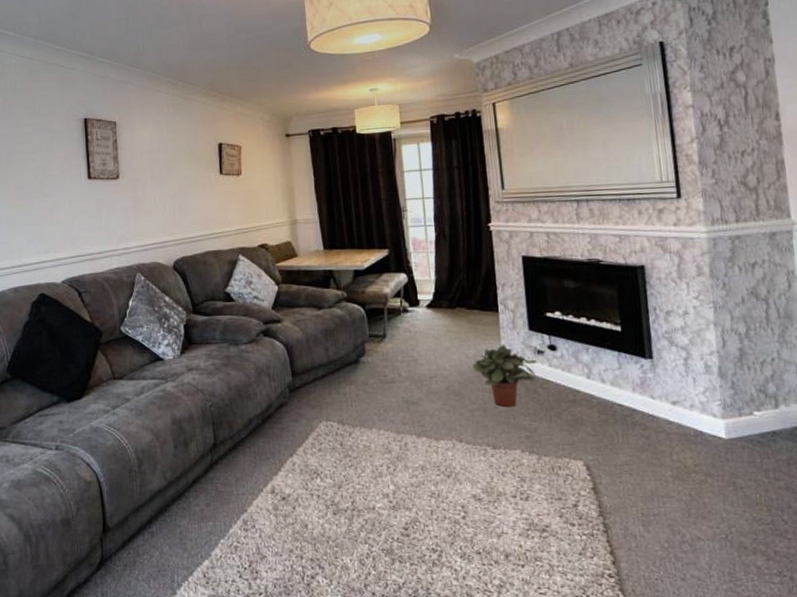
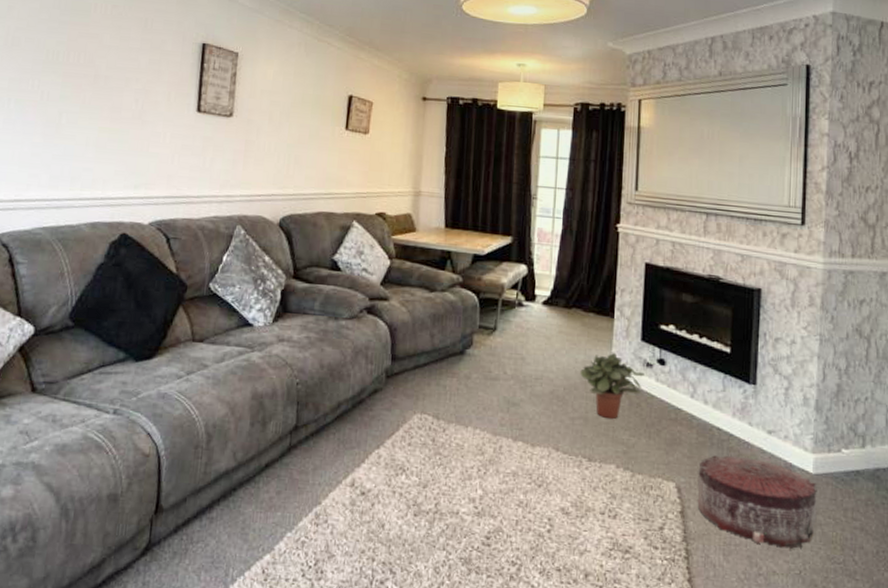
pouf: none [604,428,737,515] -> present [697,454,817,550]

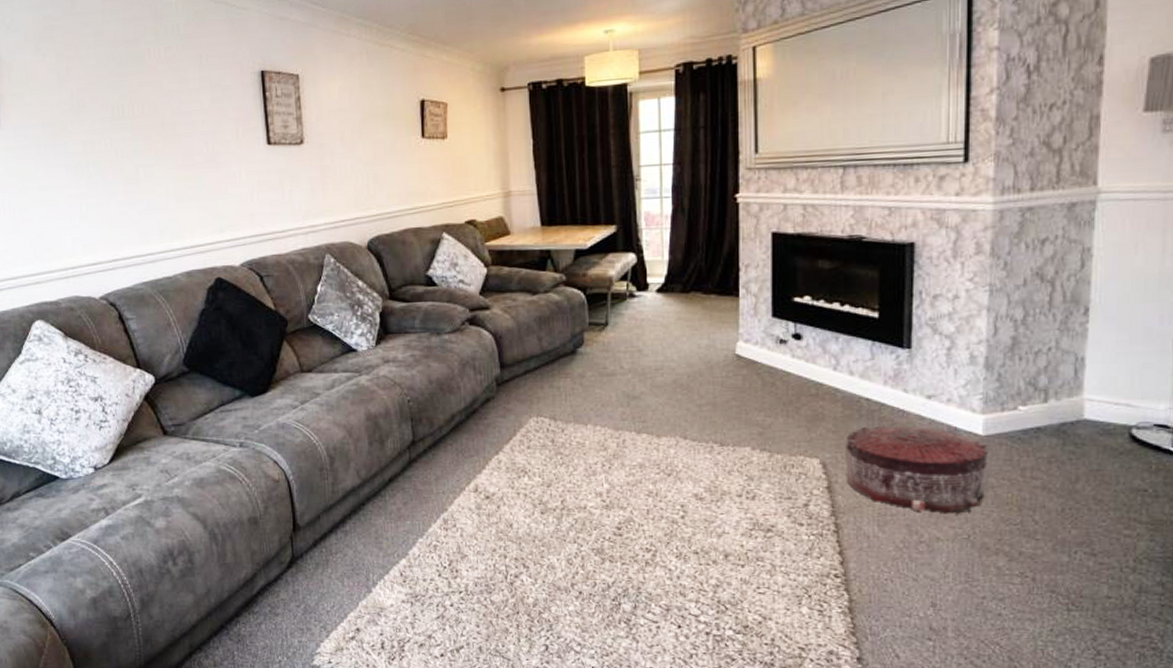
potted plant: present [580,353,644,419] -> none [704,334,778,401]

